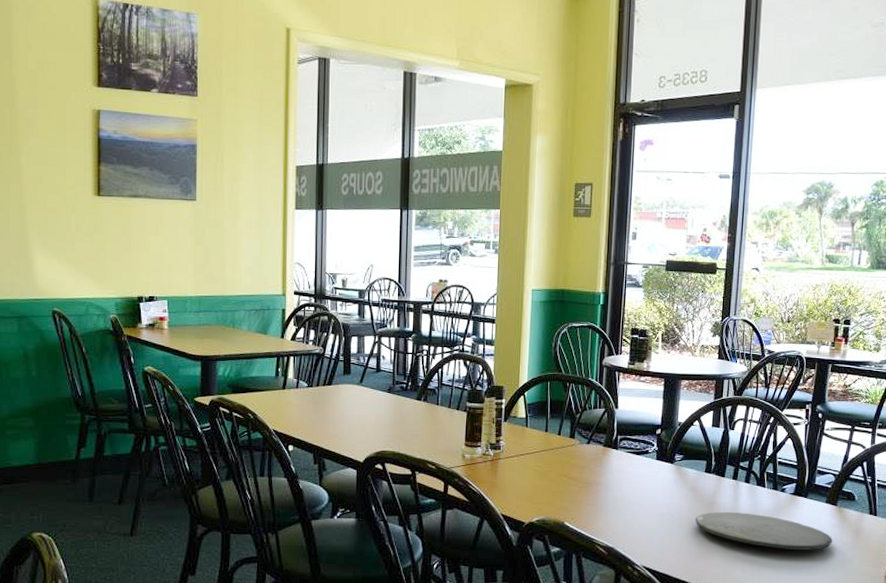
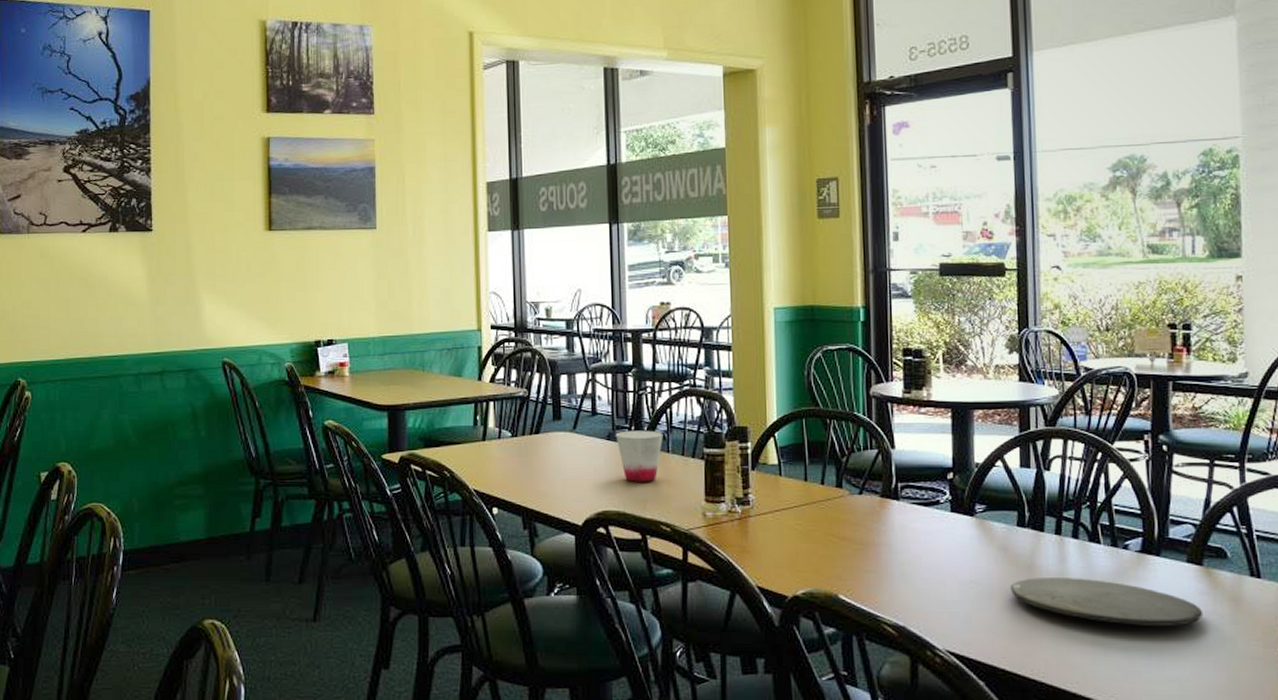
cup: none [395,385,435,428] -> present [615,430,663,482]

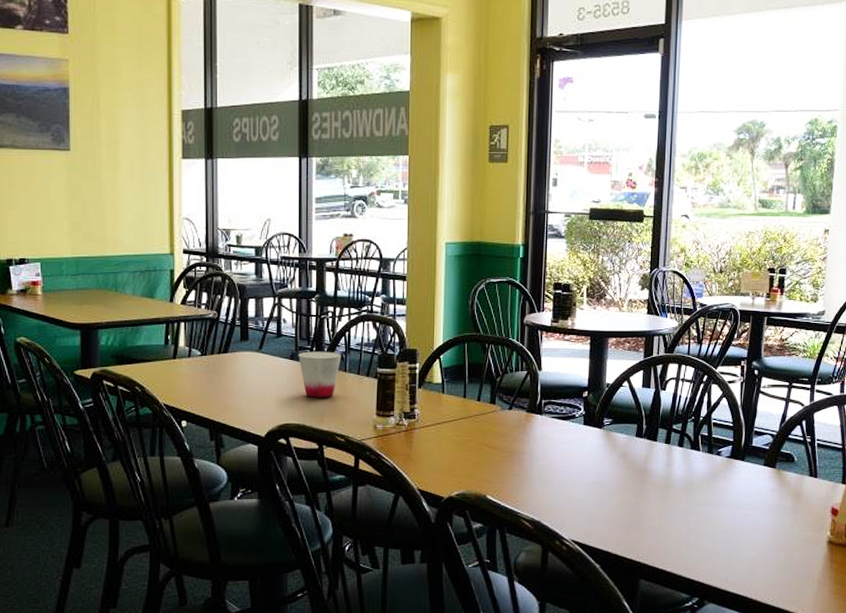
plate: present [1009,578,1204,626] -> none [626,479,772,517]

